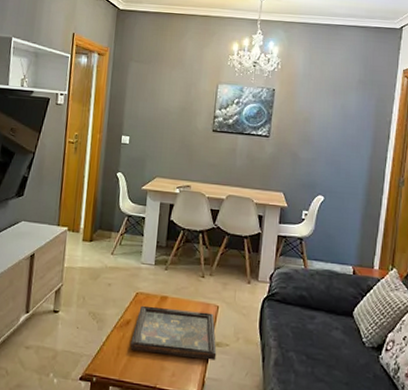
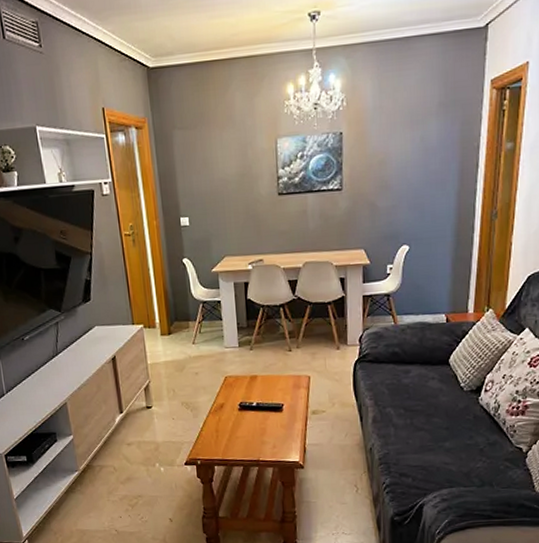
decorative tray: present [130,305,217,361] -> none [228,384,314,431]

